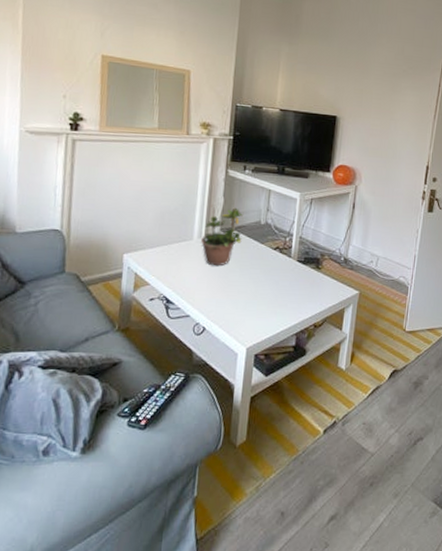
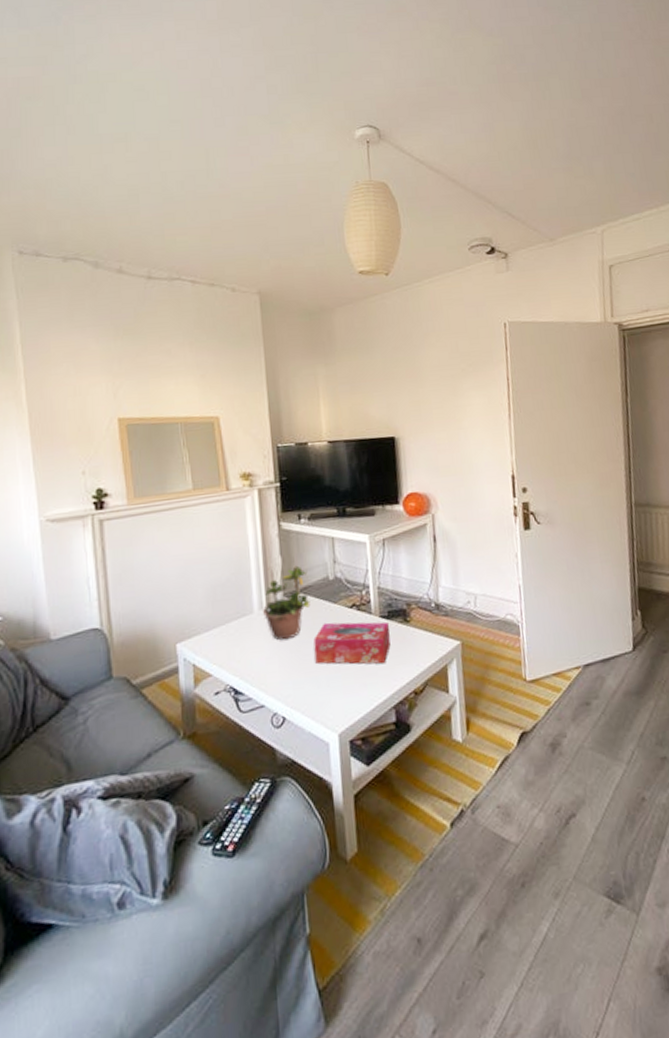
tissue box: none [238,258,304,299] -> present [313,622,391,664]

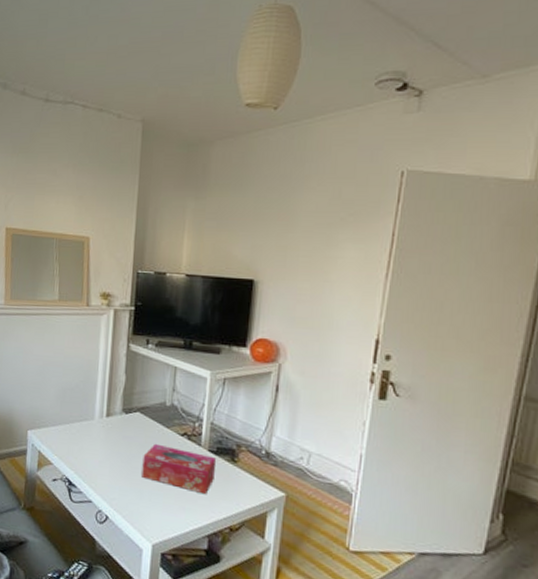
potted plant: present [263,565,311,641] -> none [103,382,146,450]

